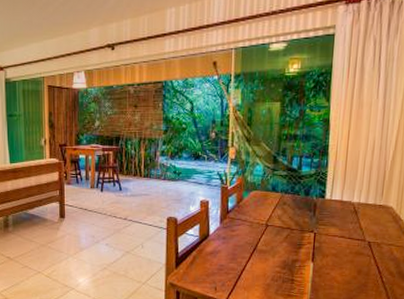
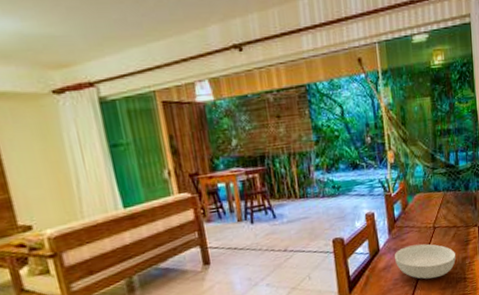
serving bowl: none [222,237,285,273] -> present [394,243,456,279]

